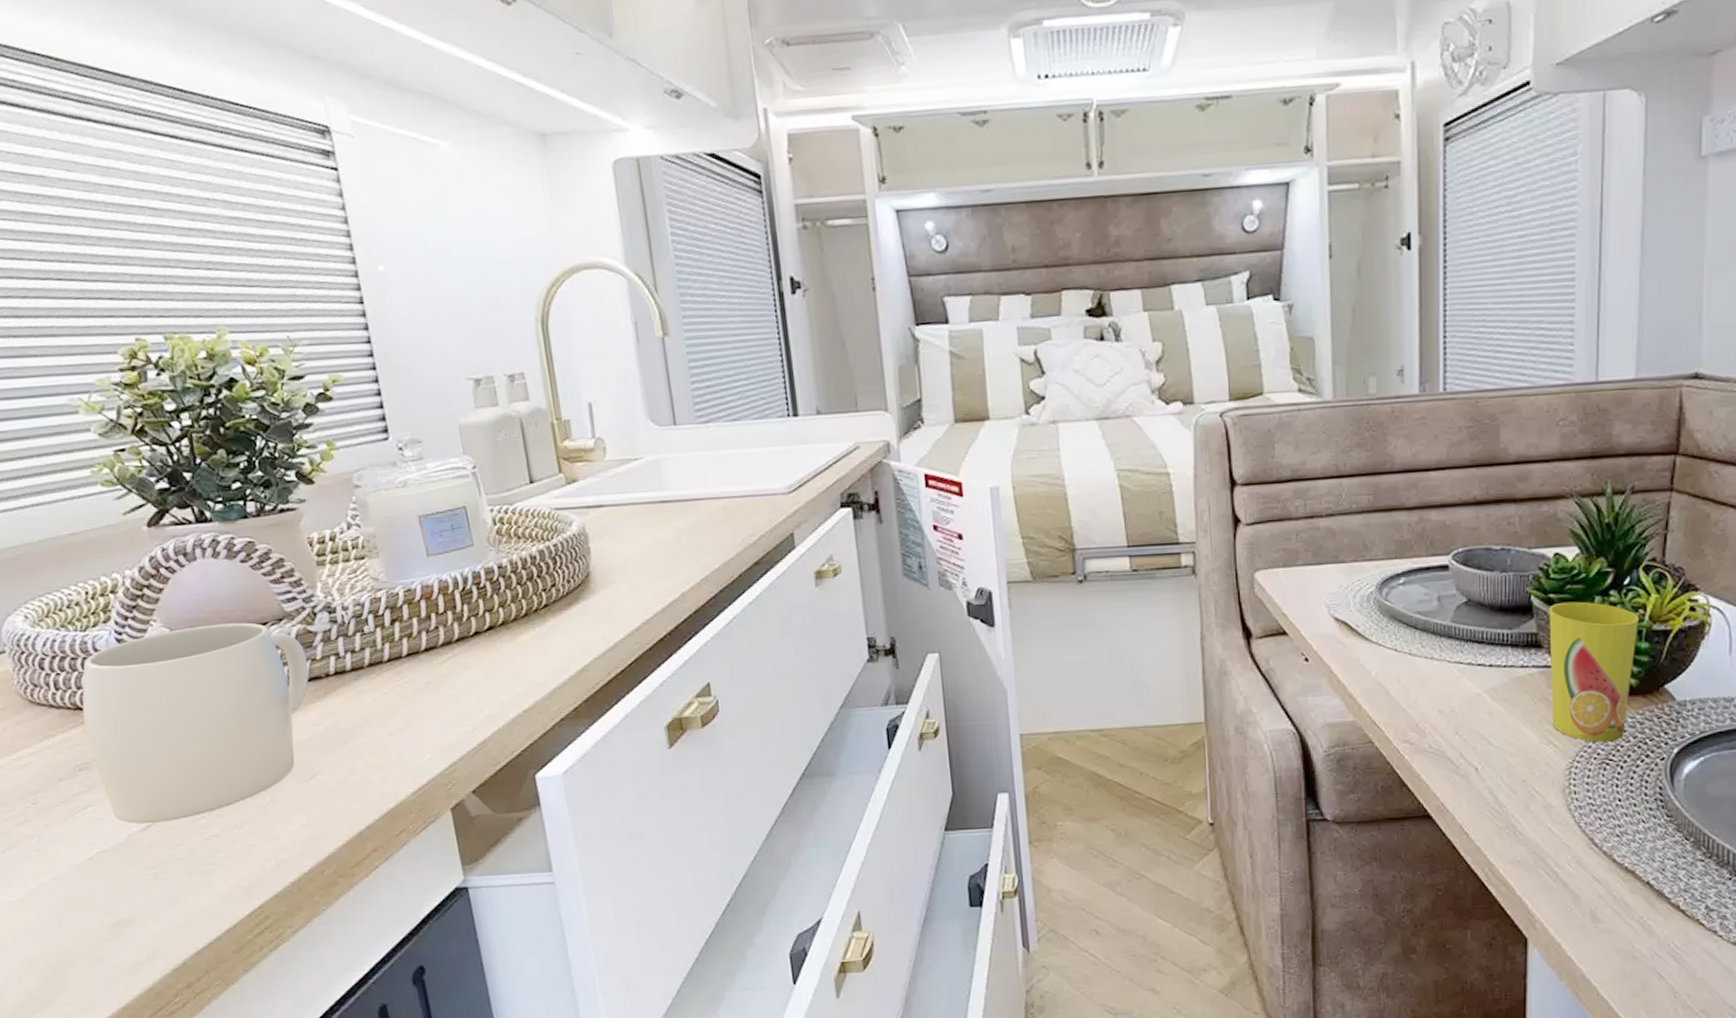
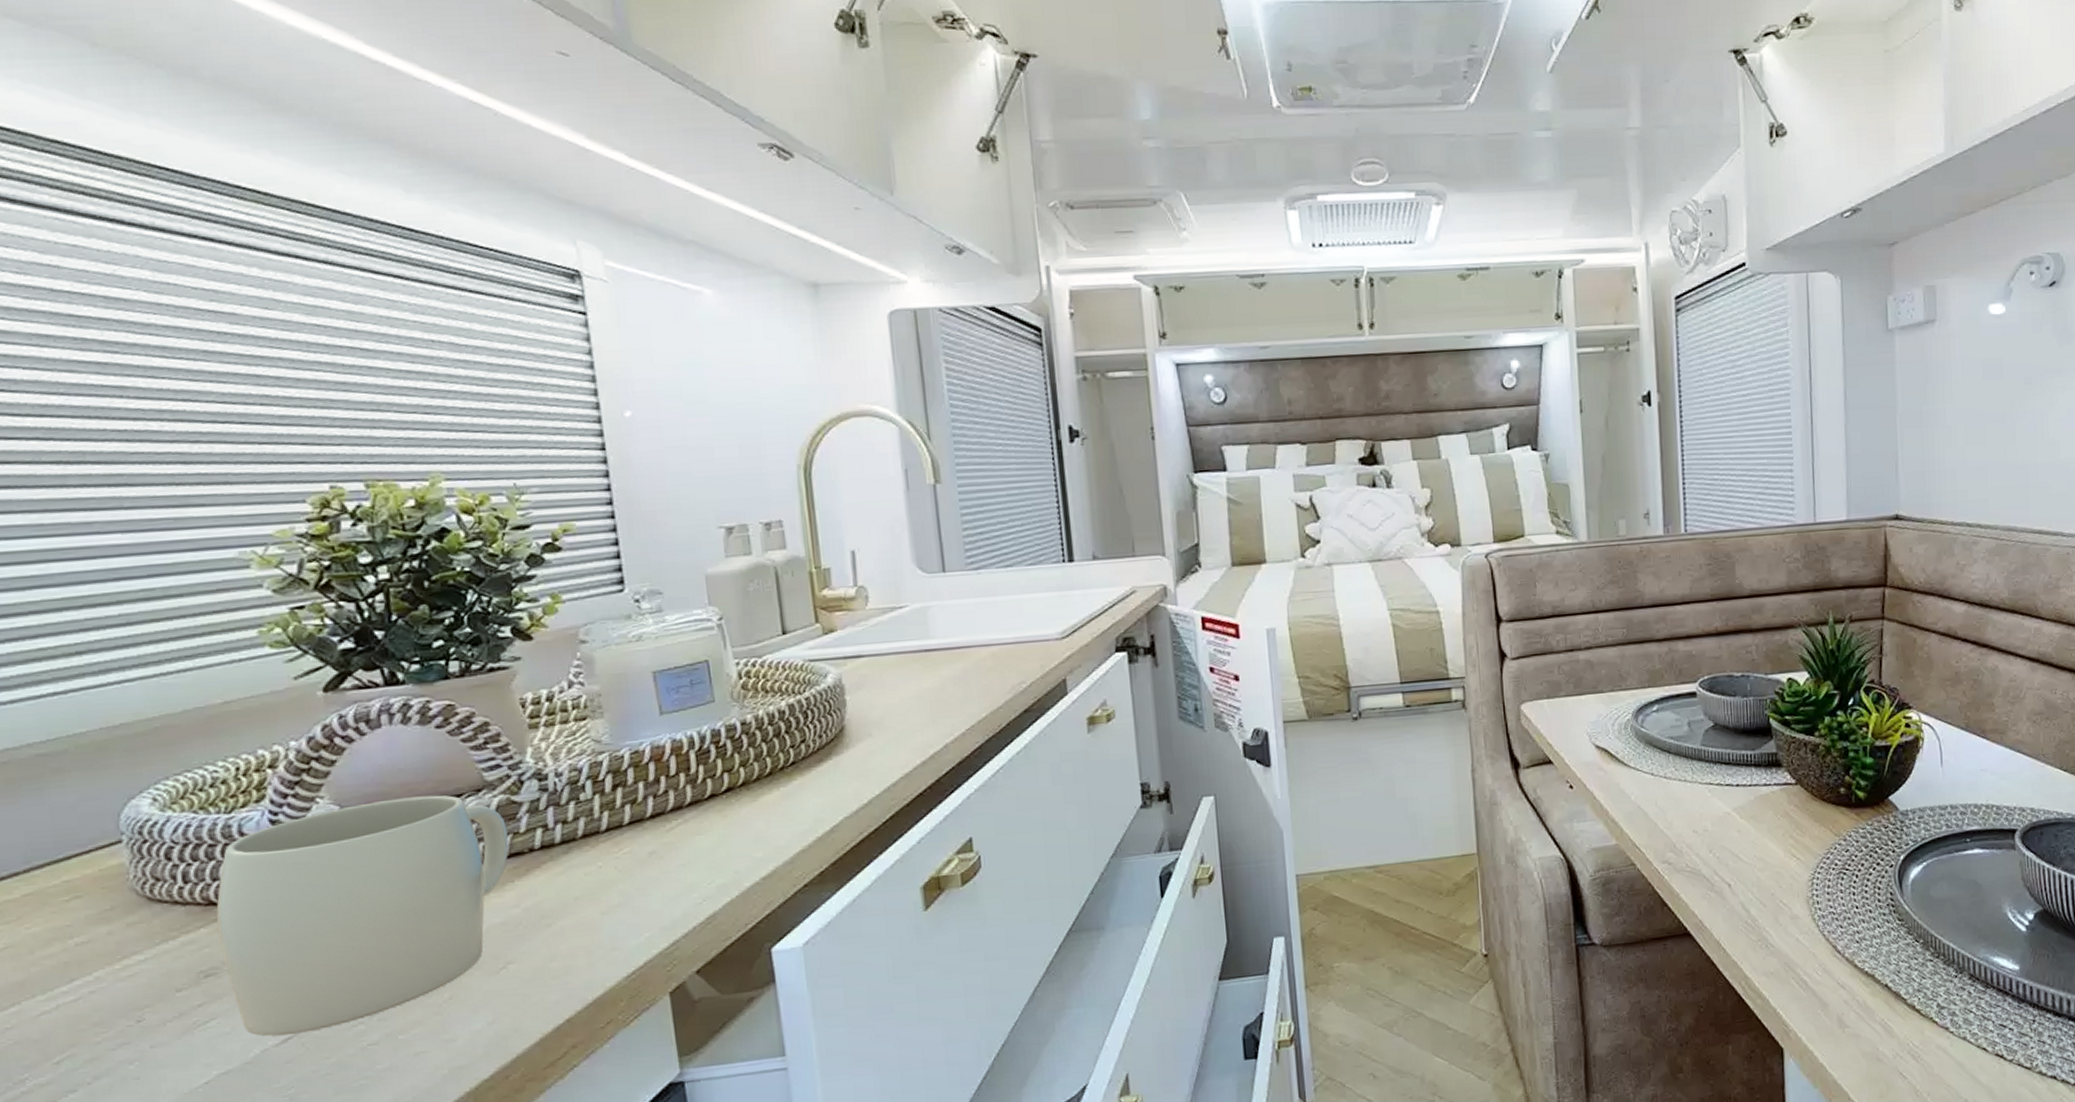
cup: present [1549,601,1639,742] -> none [1786,722,1863,854]

